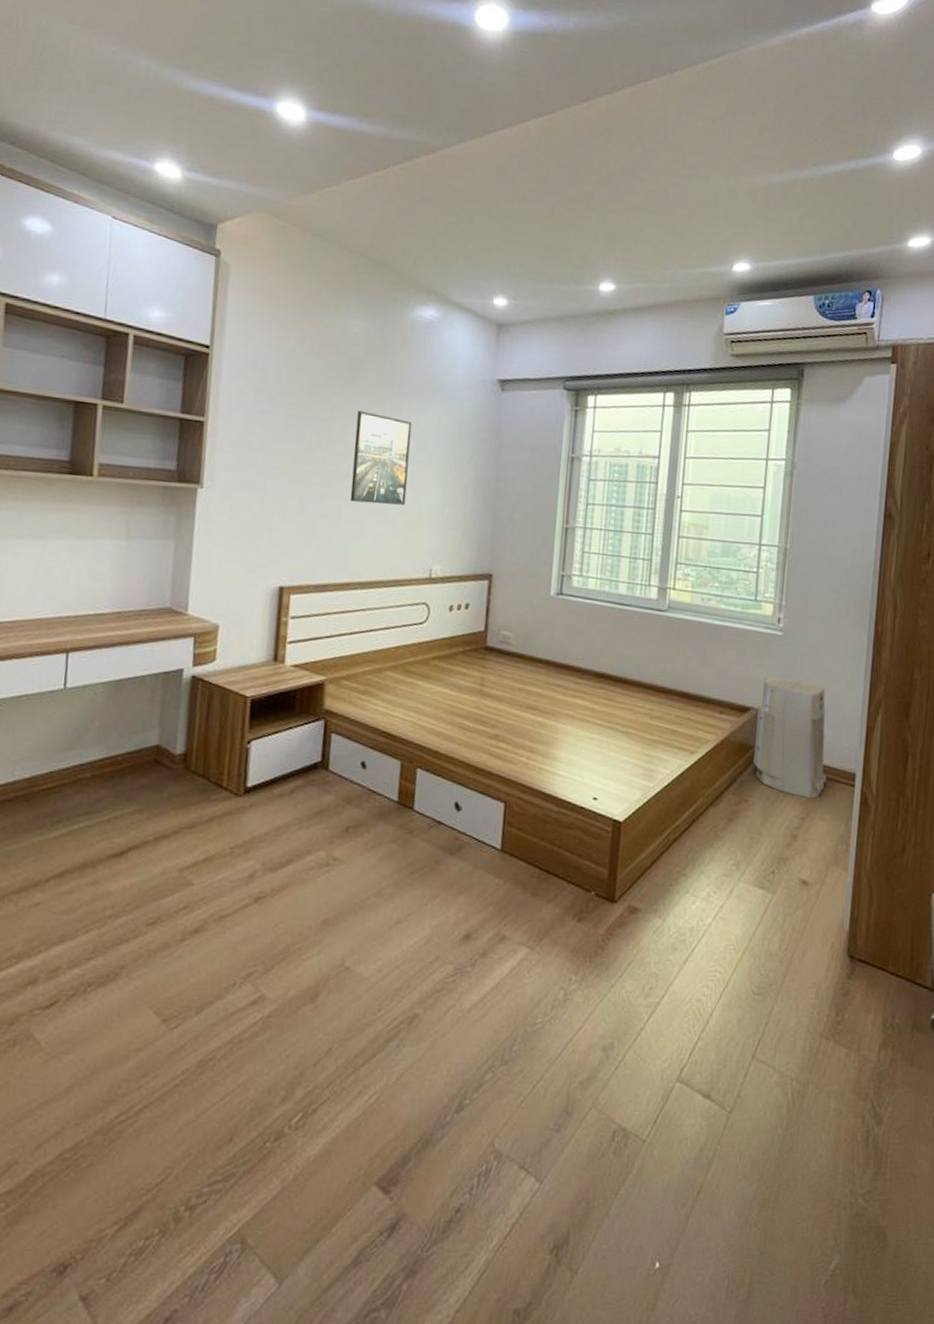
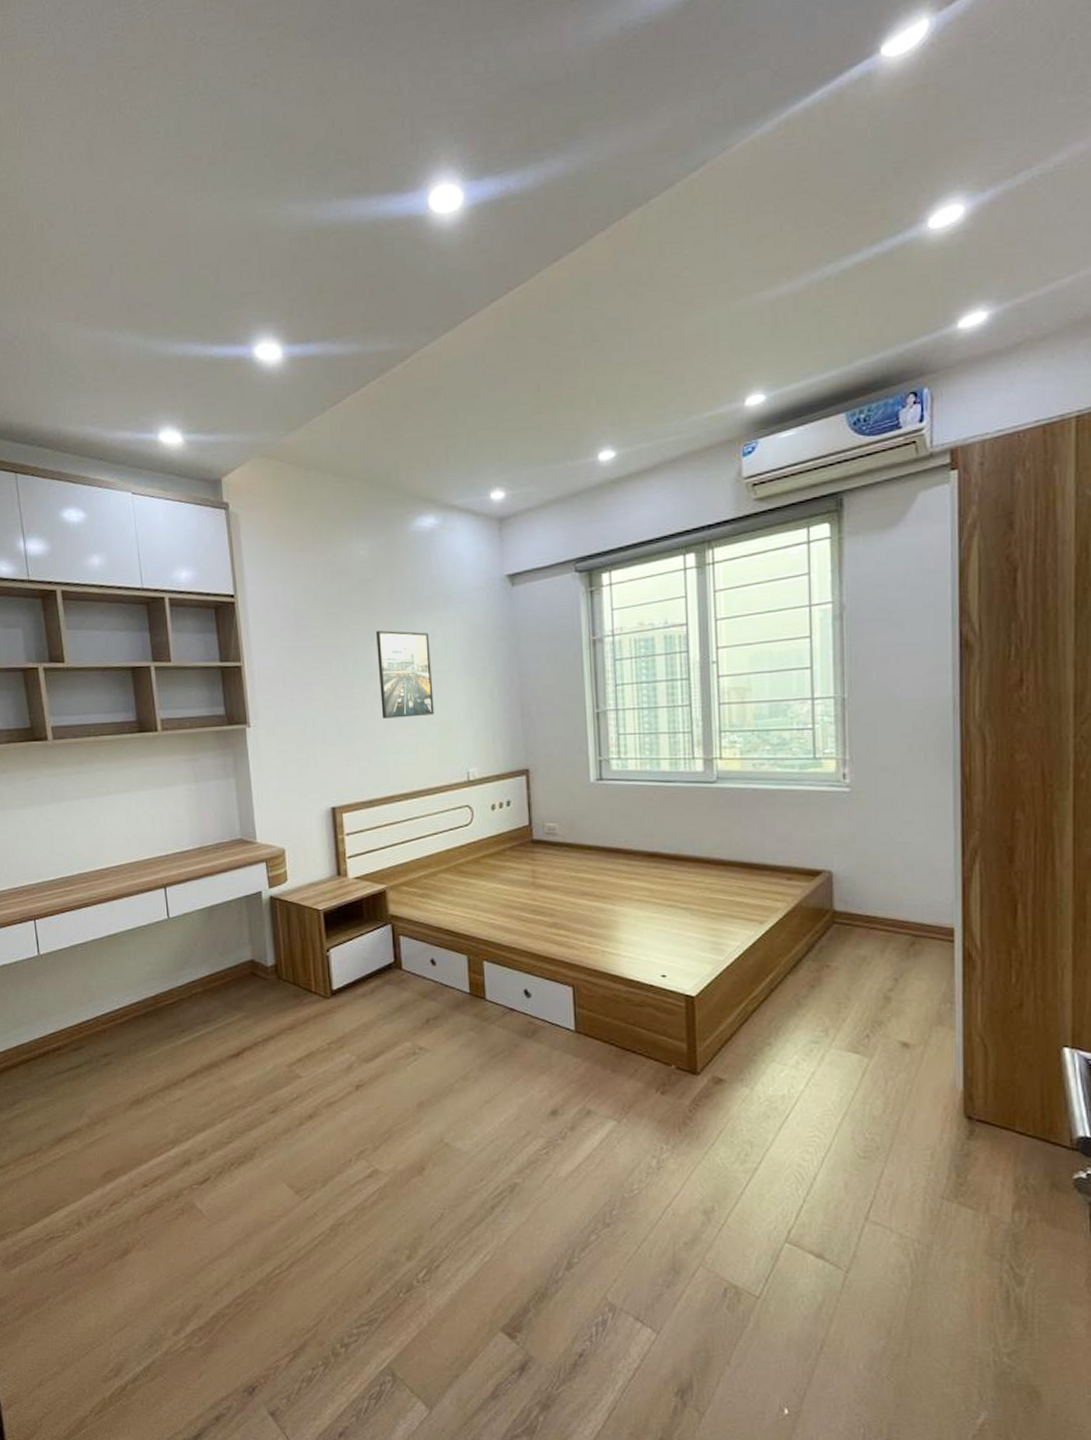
air purifier: present [753,676,827,799] -> none [831,835,920,959]

